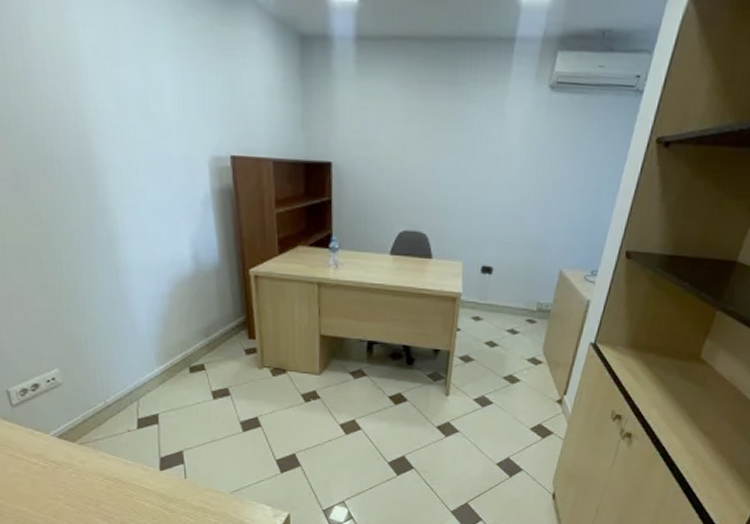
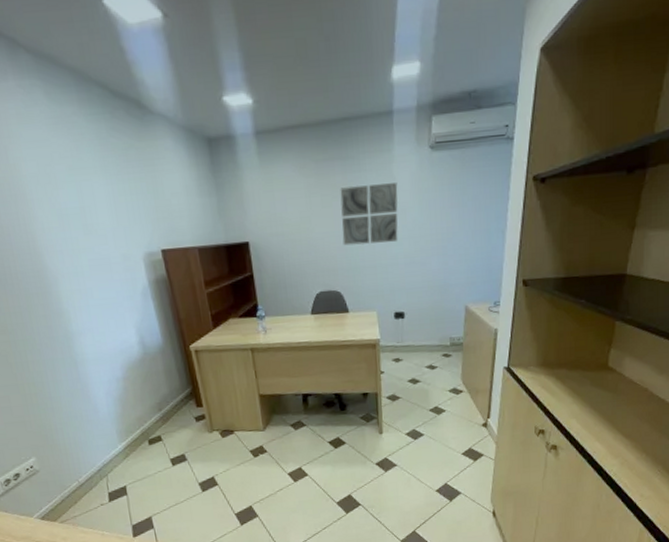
wall art: none [437,117,508,188] -> present [340,183,398,246]

